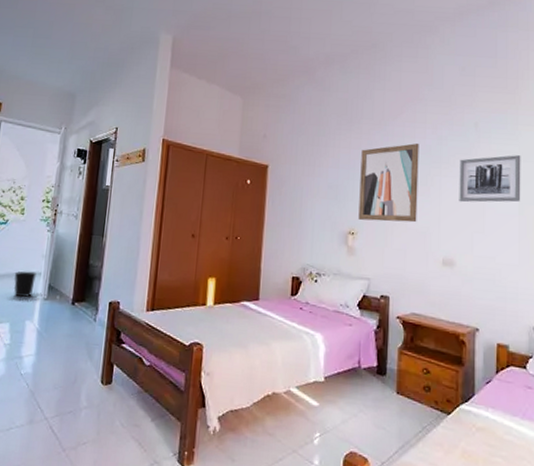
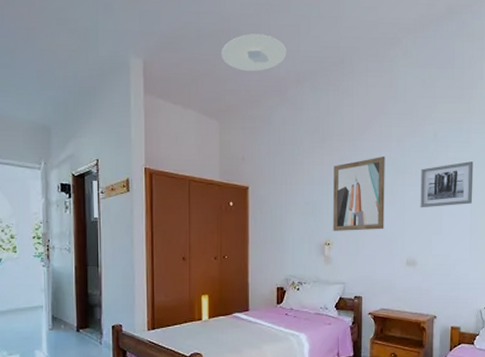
wastebasket: present [13,271,36,298] -> none [16,305,38,330]
ceiling light: none [250,16,317,52] -> present [221,34,287,72]

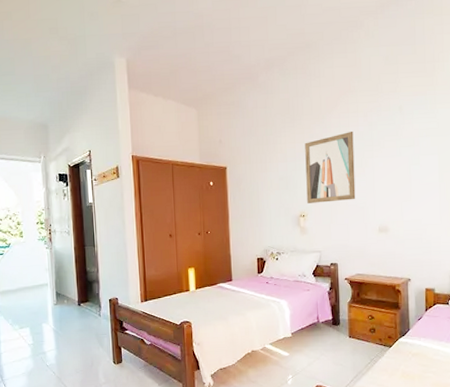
ceiling light: present [221,34,287,72] -> none [195,27,256,63]
wall art: present [420,161,474,208] -> none [388,131,440,178]

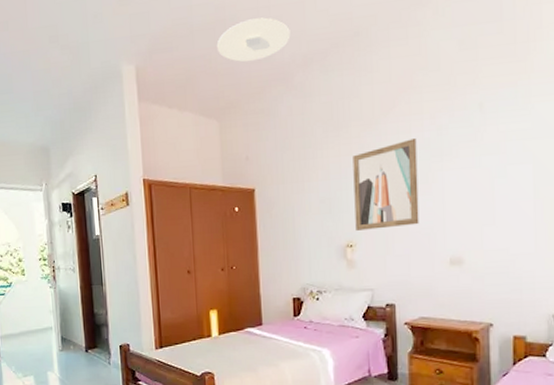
ceiling light: none [195,27,256,63] -> present [216,17,291,63]

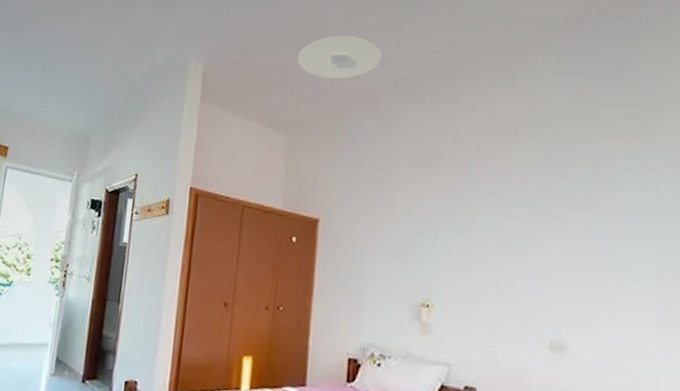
wall art: present [353,139,419,231] -> none [435,191,517,294]

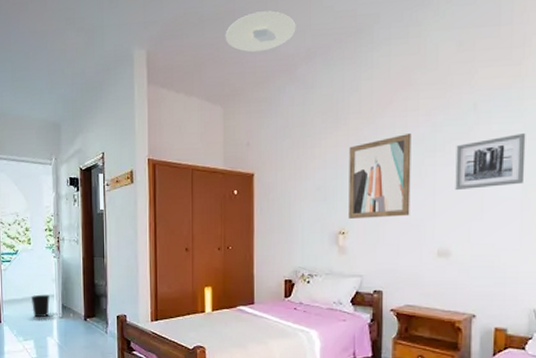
wastebasket: none [17,341,43,373] -> present [31,294,50,318]
wall art: none [435,191,517,294] -> present [348,134,412,219]
wall art: none [572,206,661,269] -> present [455,133,526,191]

